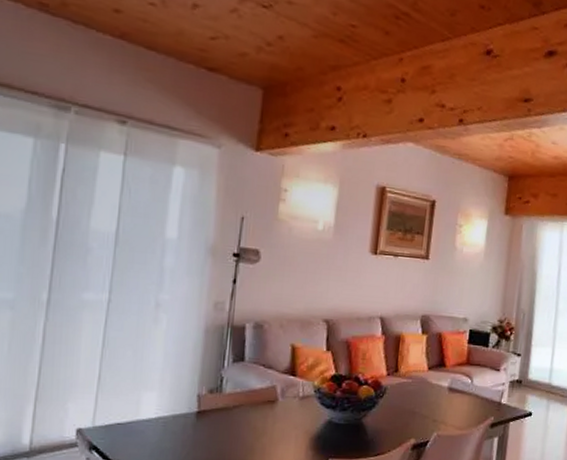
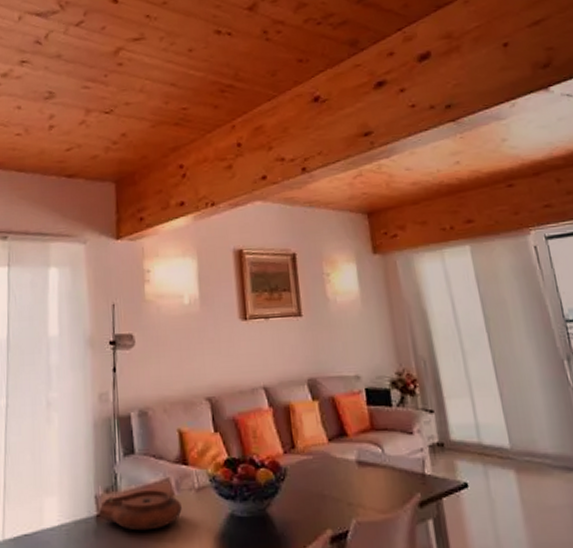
plate: none [200,394,284,429] -> present [99,490,182,531]

